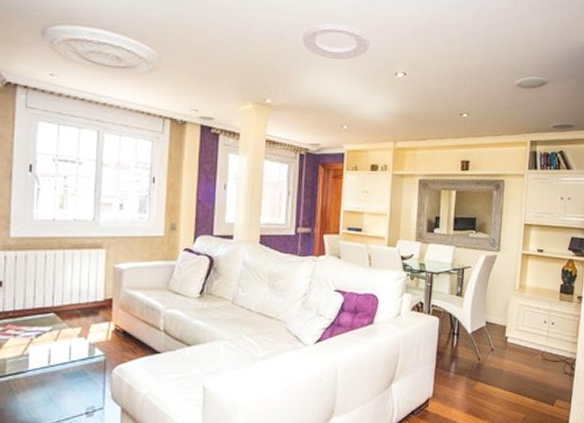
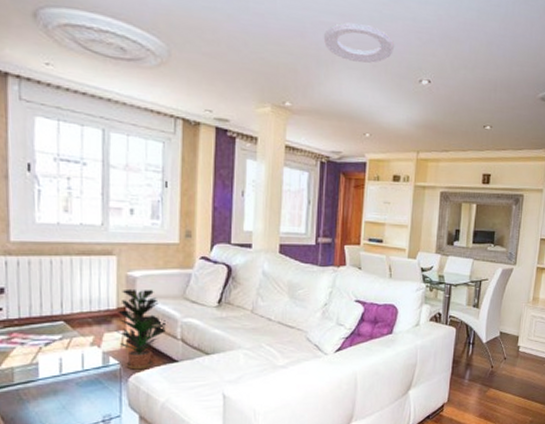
potted plant: none [101,280,152,361] -> present [115,288,169,370]

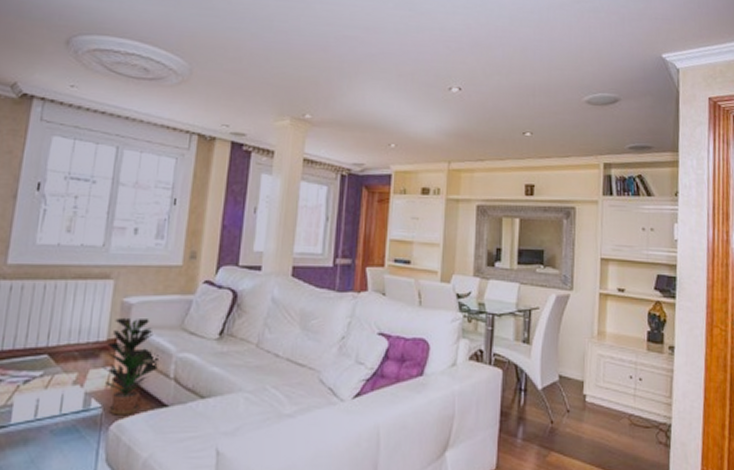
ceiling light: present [323,22,395,64] -> none [346,35,422,74]

